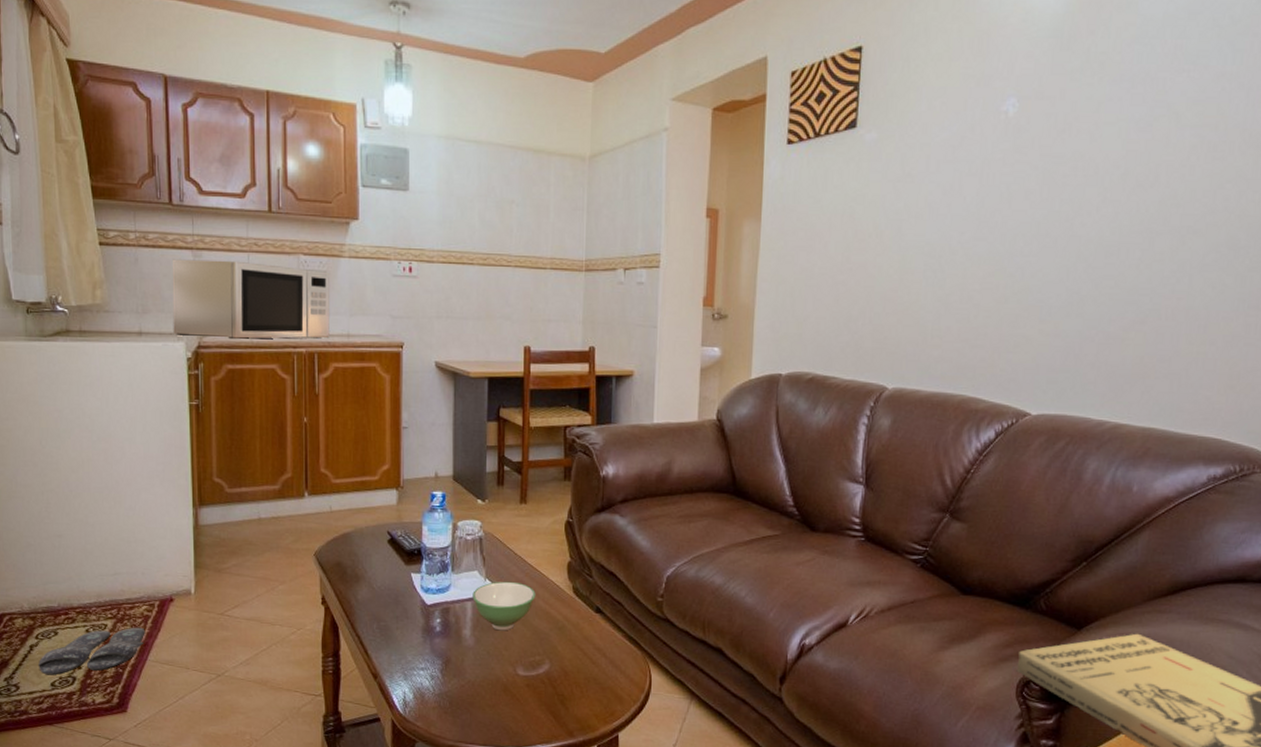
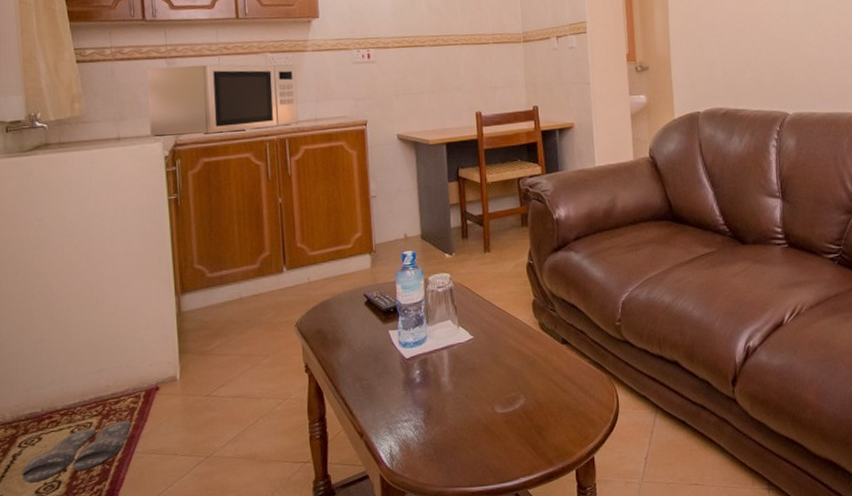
bowl: present [472,581,536,631] -> none [447,325,506,374]

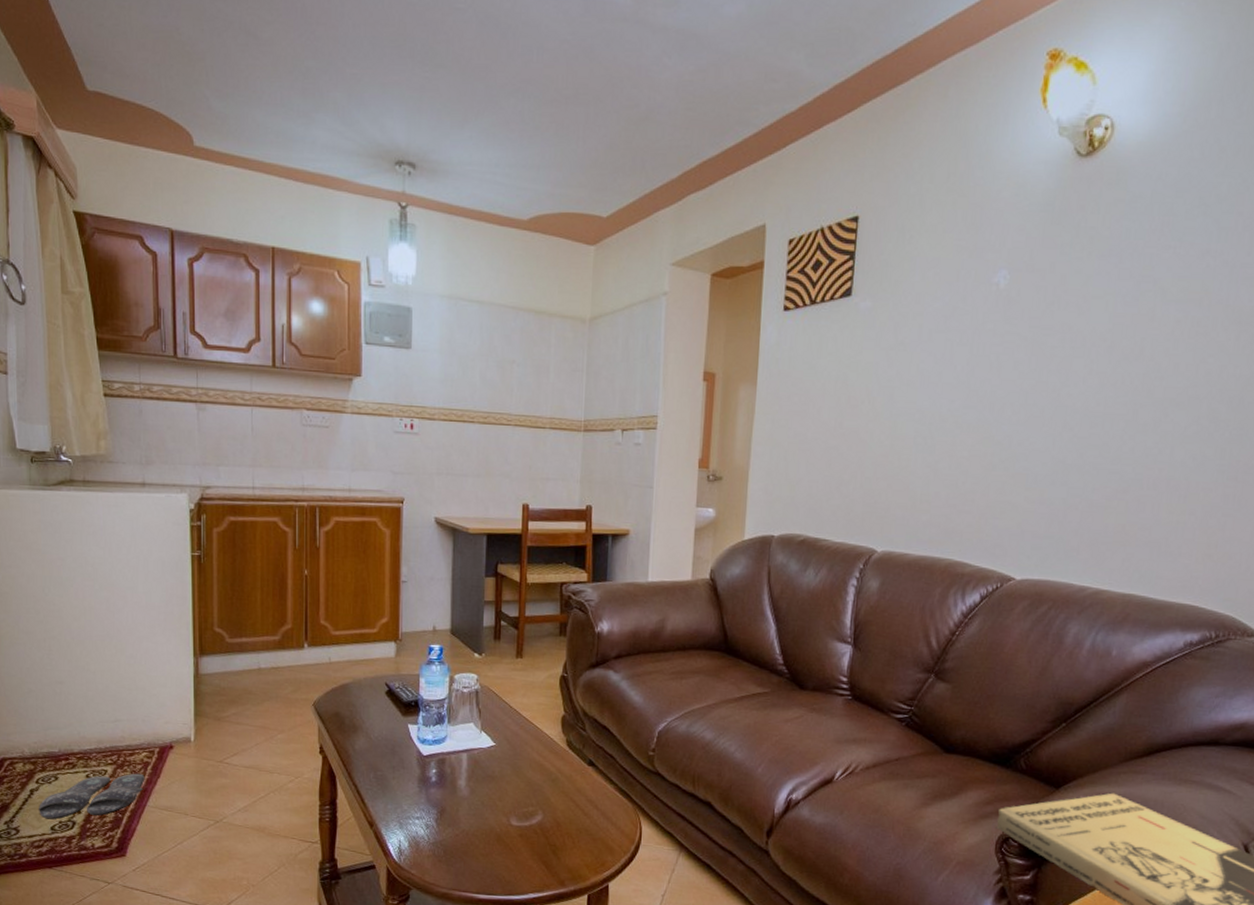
microwave: present [146,64,299,137] -> none [176,411,332,493]

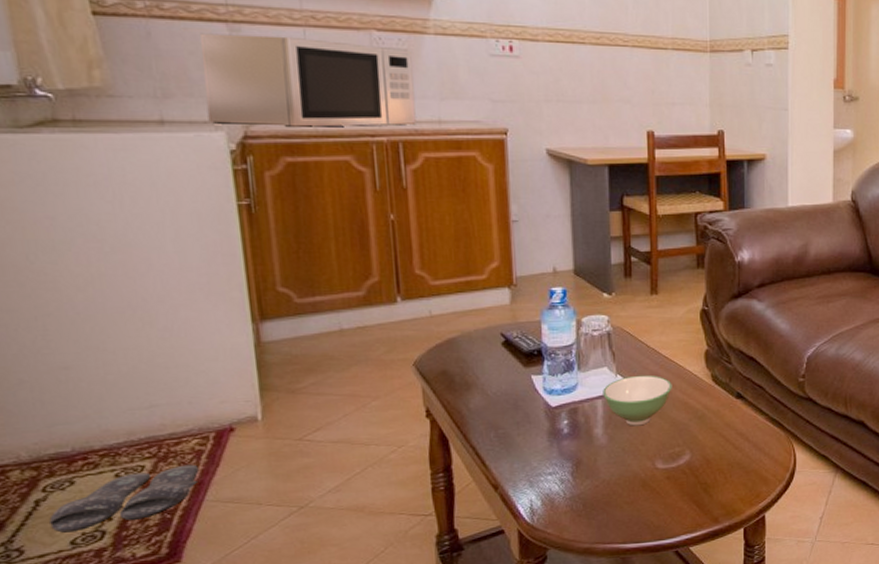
microwave: none [176,411,332,493] -> present [199,33,416,128]
bowl: none [468,733,530,782] -> present [603,375,672,426]

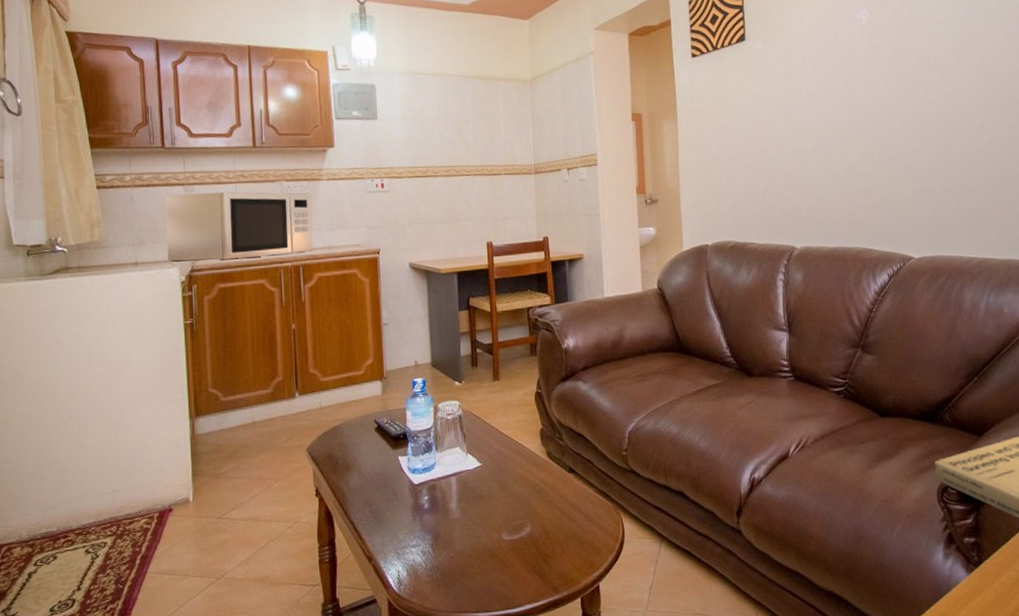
slippers: present [49,464,199,533] -> none [37,541,145,601]
bowl: present [603,375,672,426] -> none [456,453,514,501]

